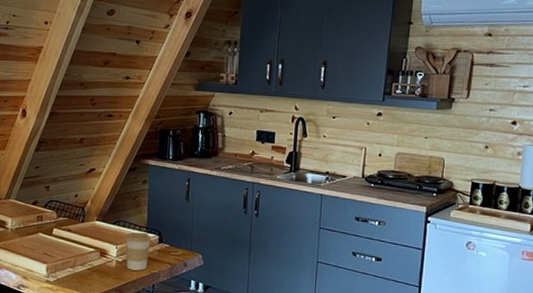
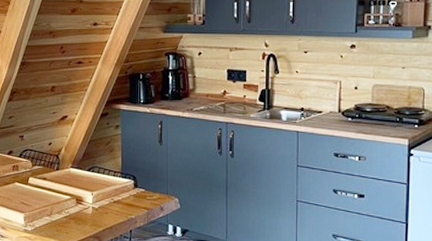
coffee cup: present [125,232,151,271] -> none [100,177,126,217]

